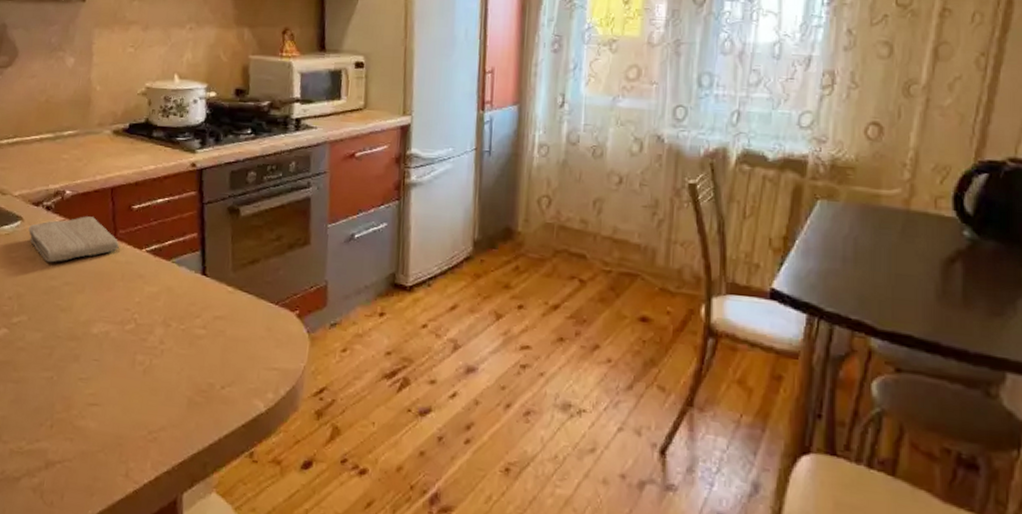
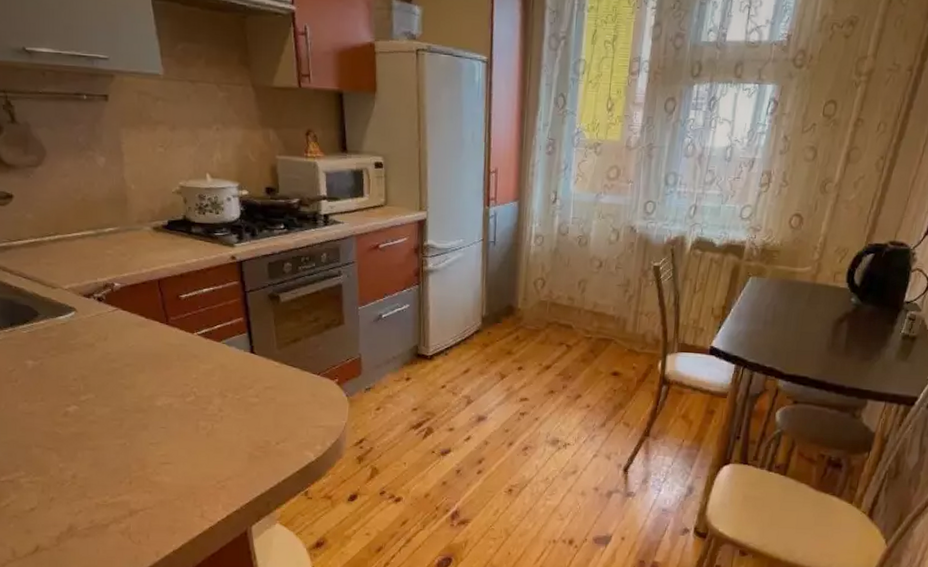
washcloth: present [28,216,120,263] -> none [84,306,173,348]

